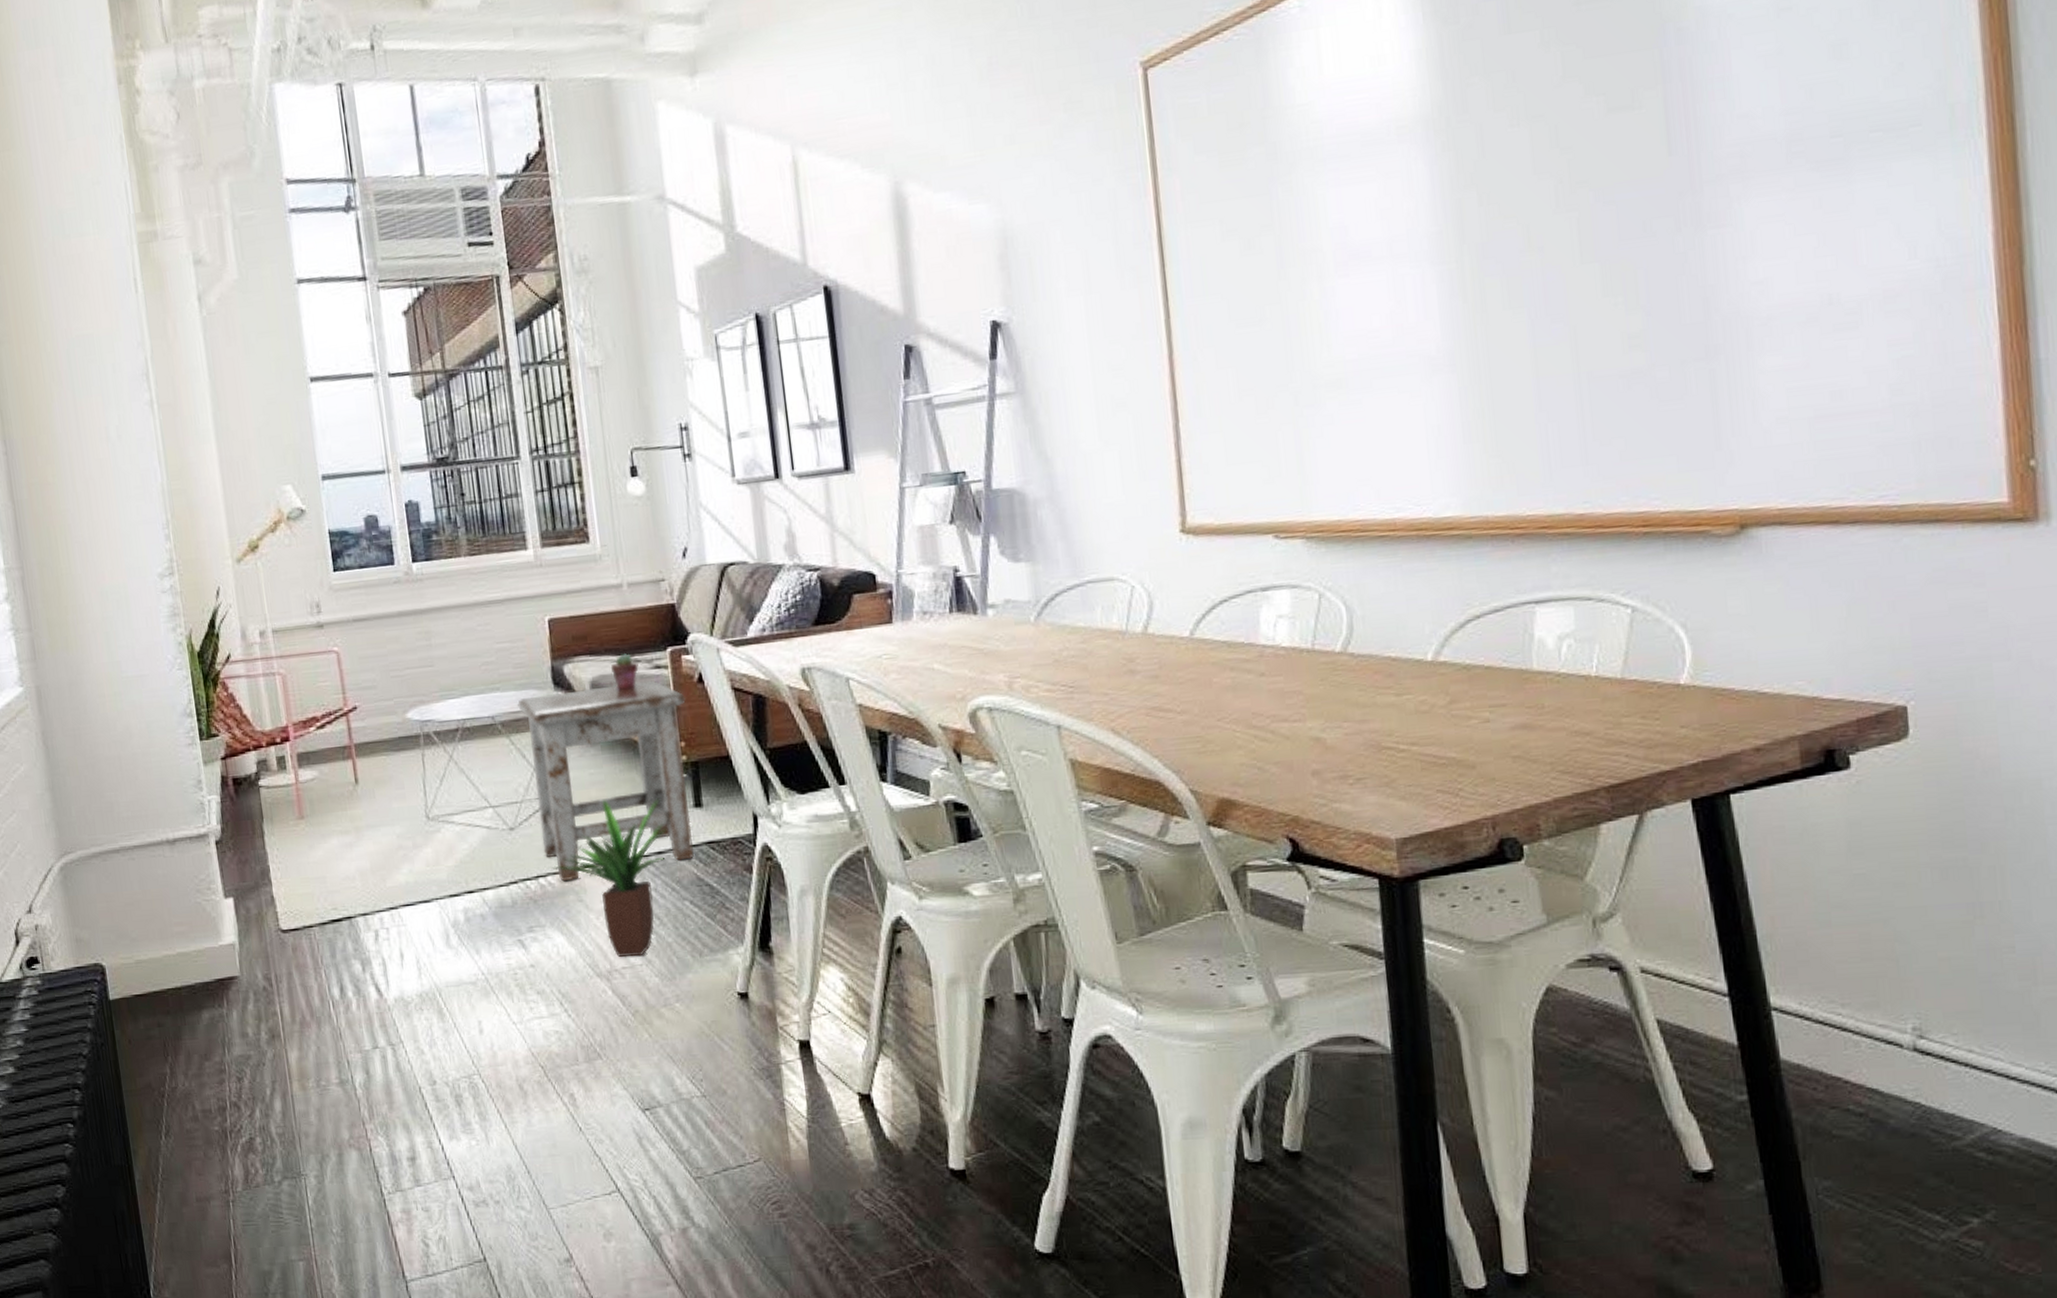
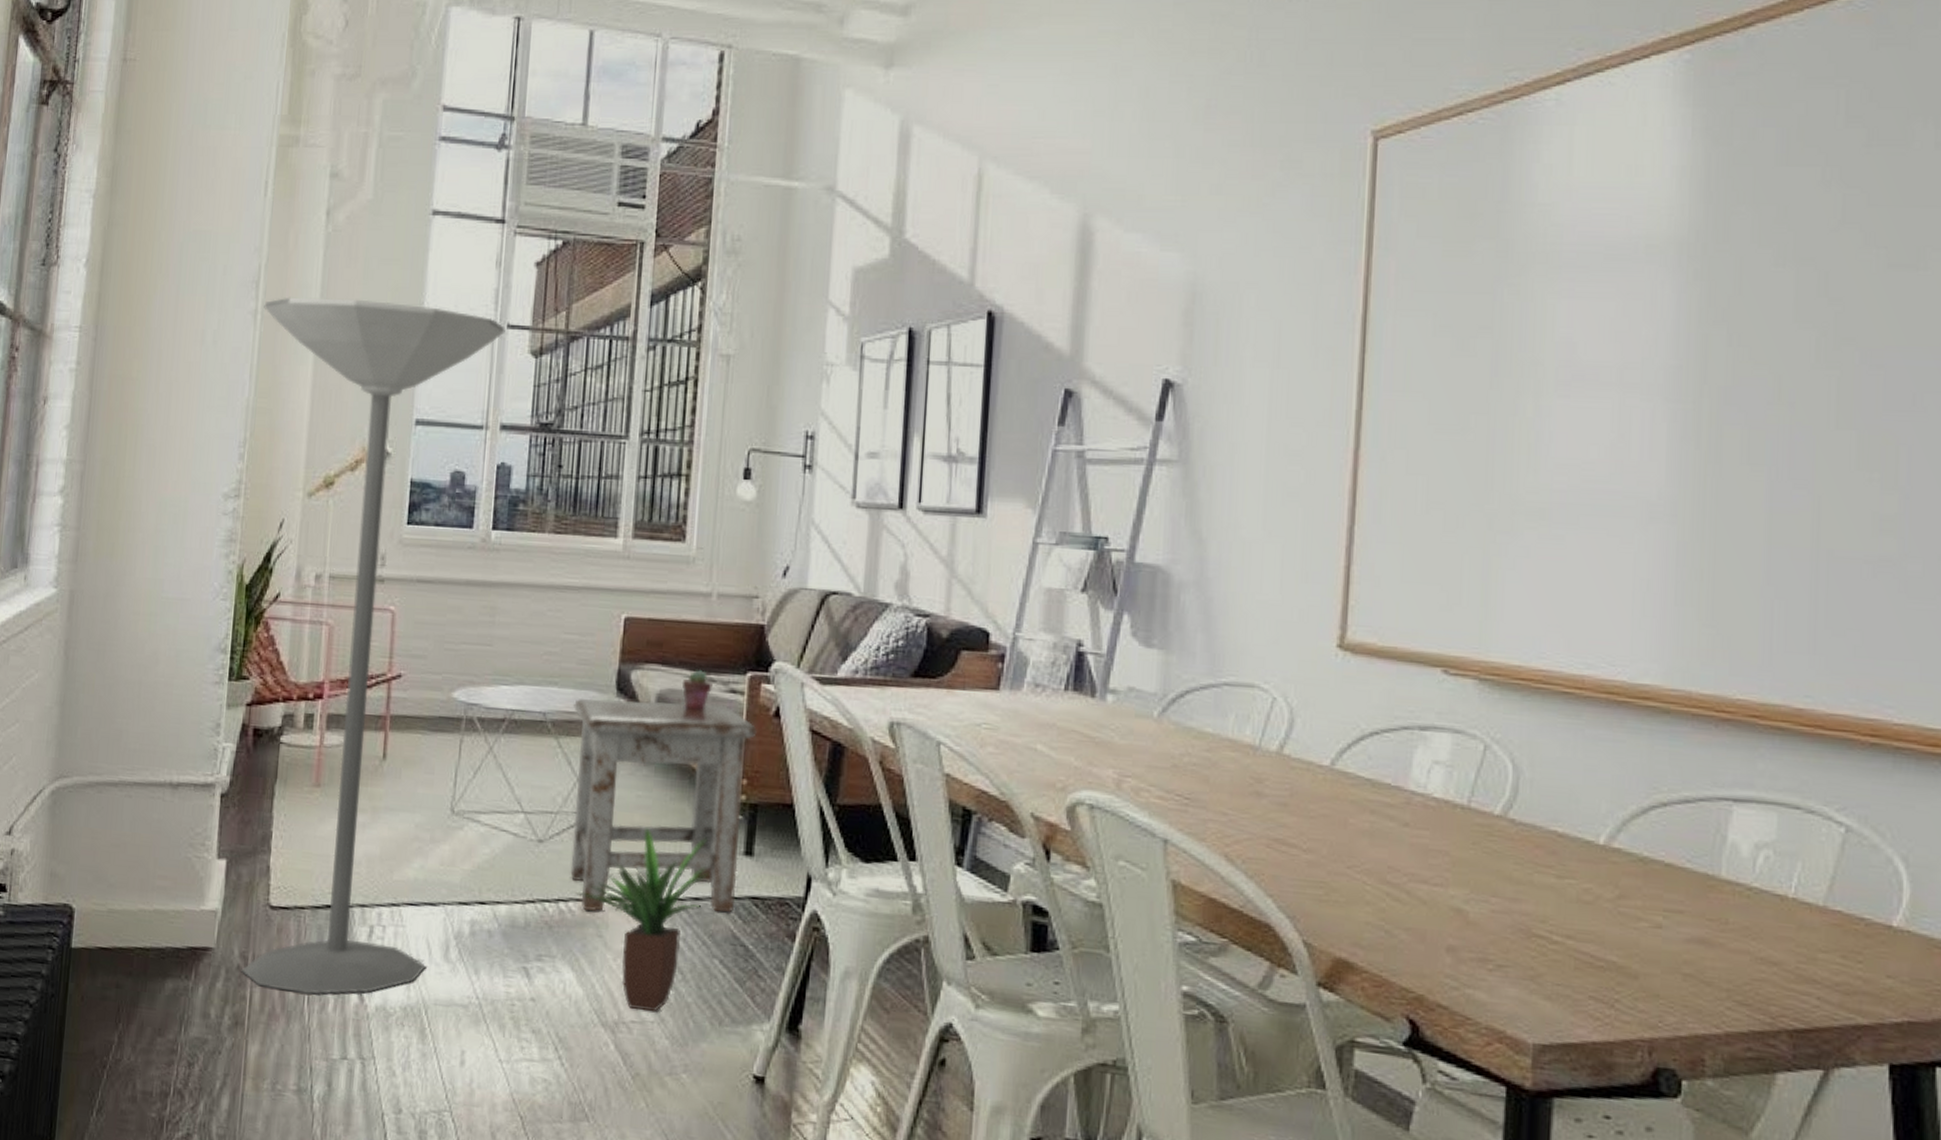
floor lamp: none [158,369,433,1001] -> present [241,297,505,996]

